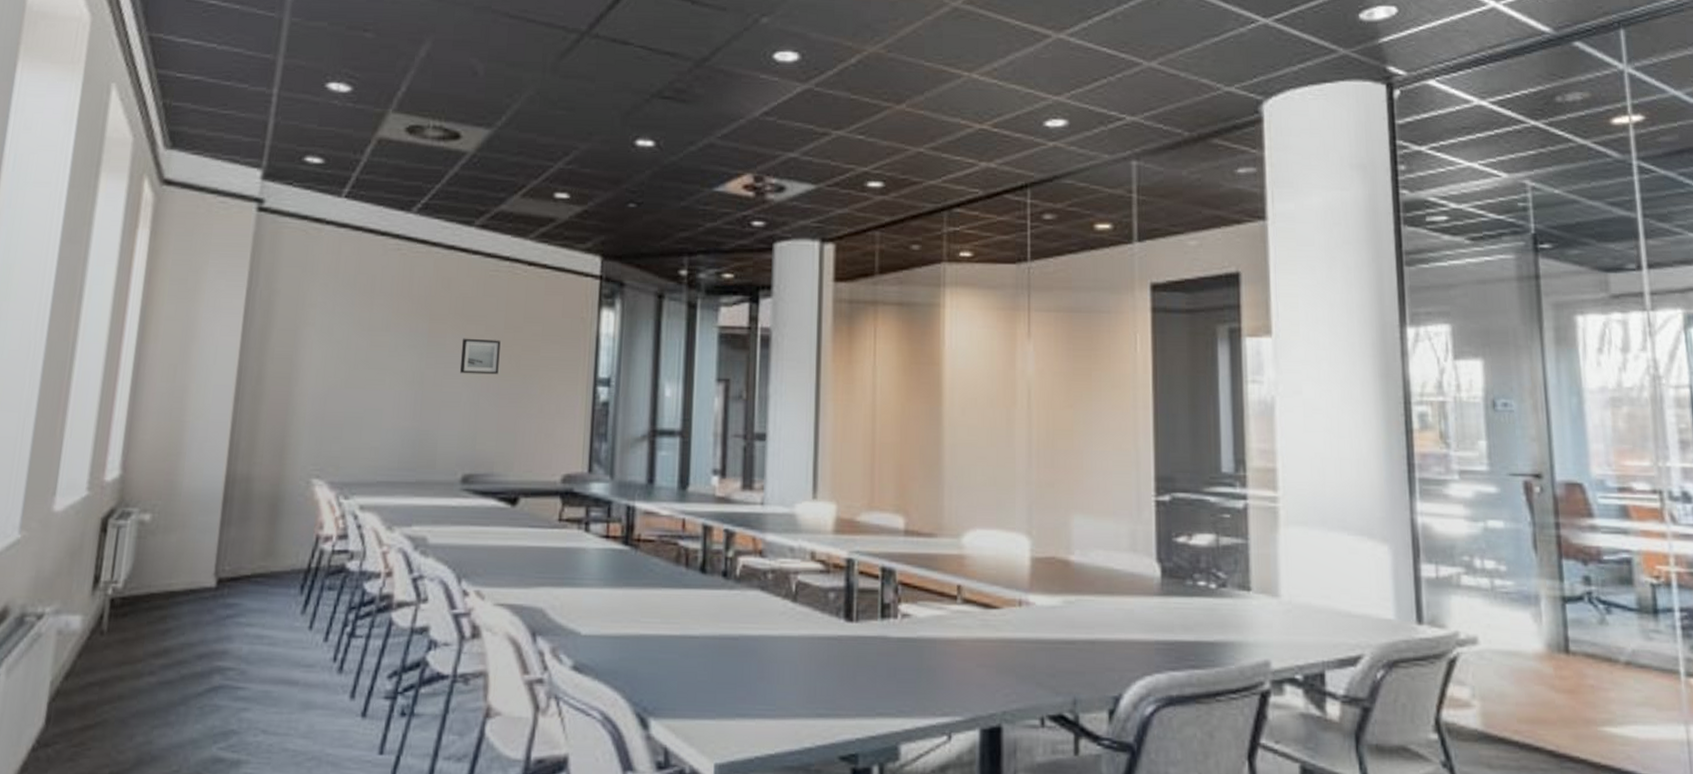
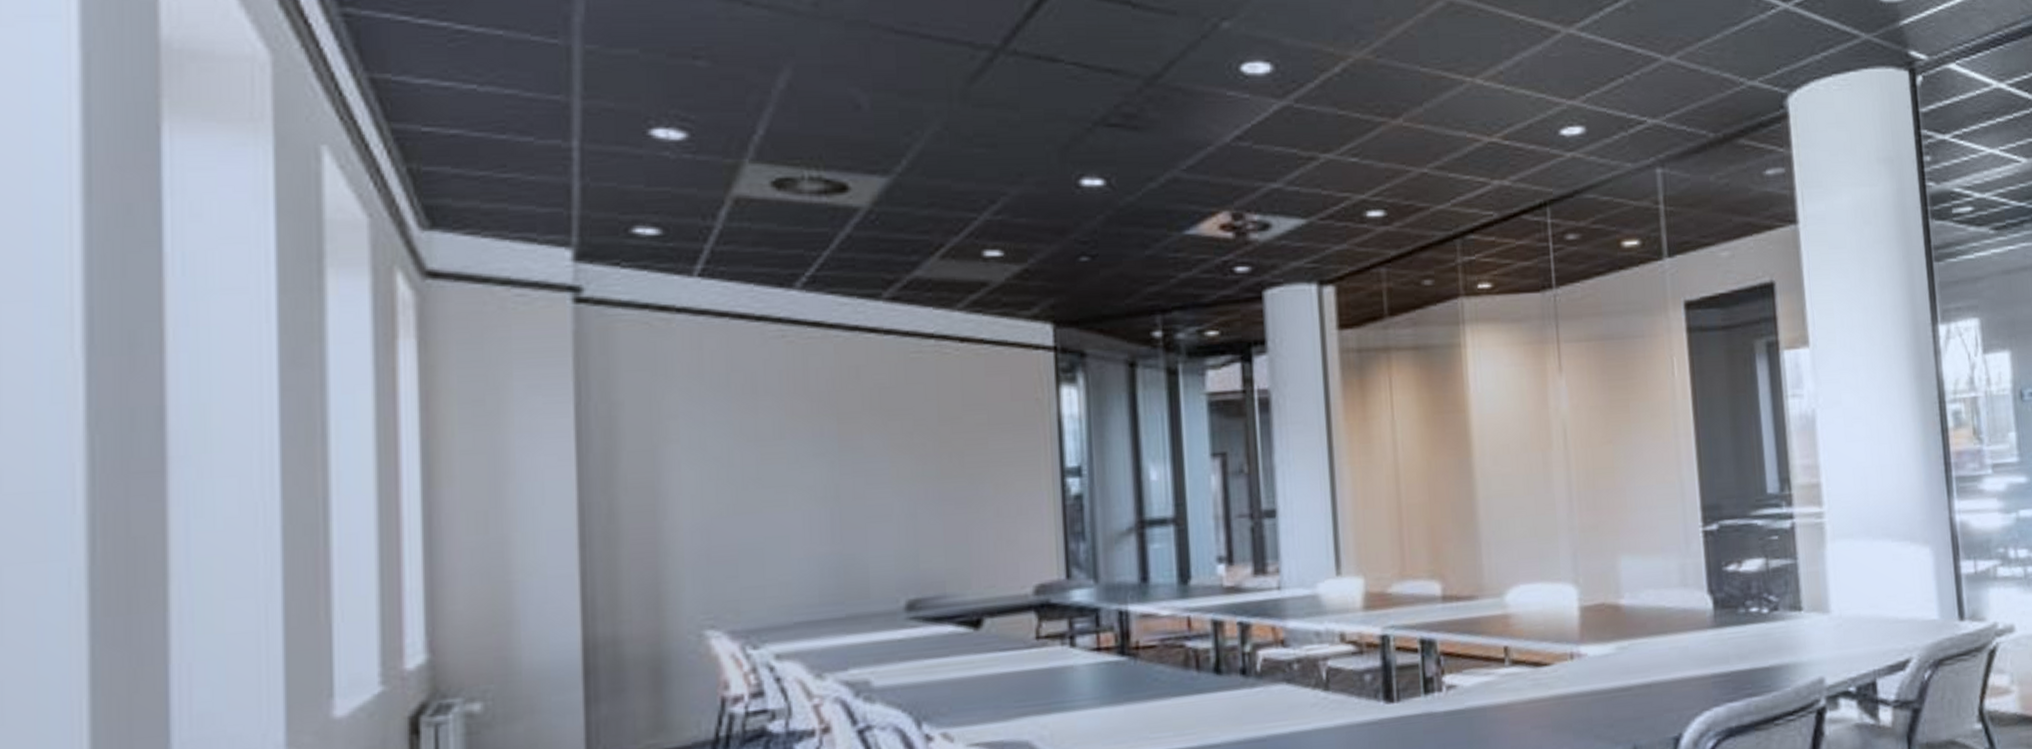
wall art: present [459,338,501,375] -> none [884,436,938,481]

